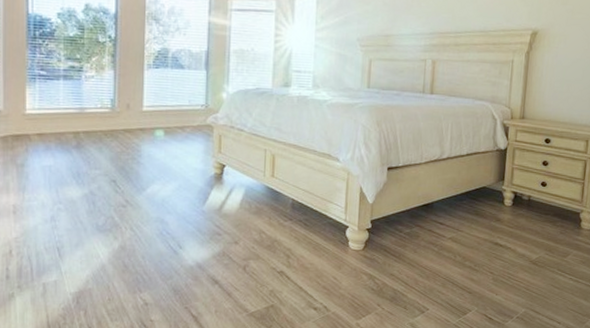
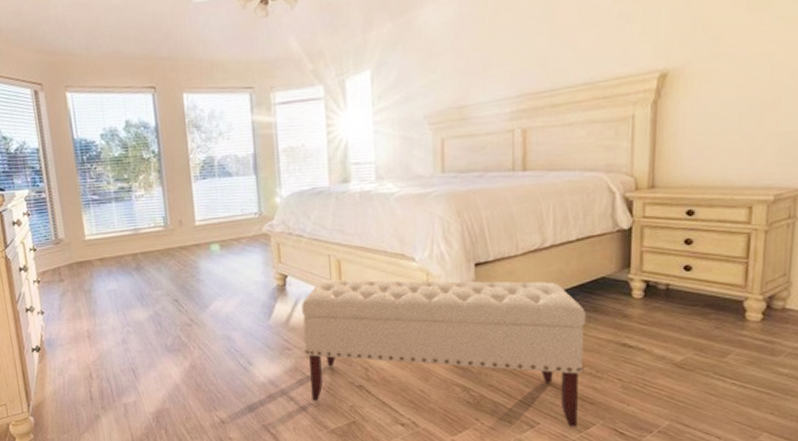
bench: none [234,171,470,313] -> present [302,279,587,427]

